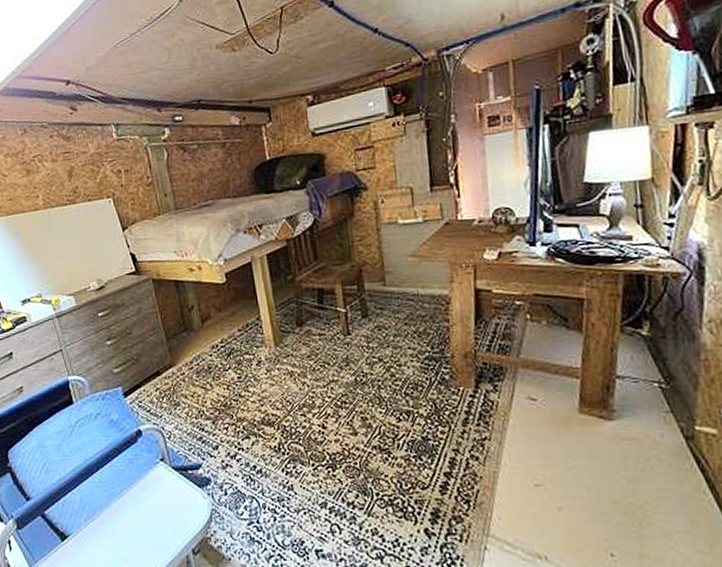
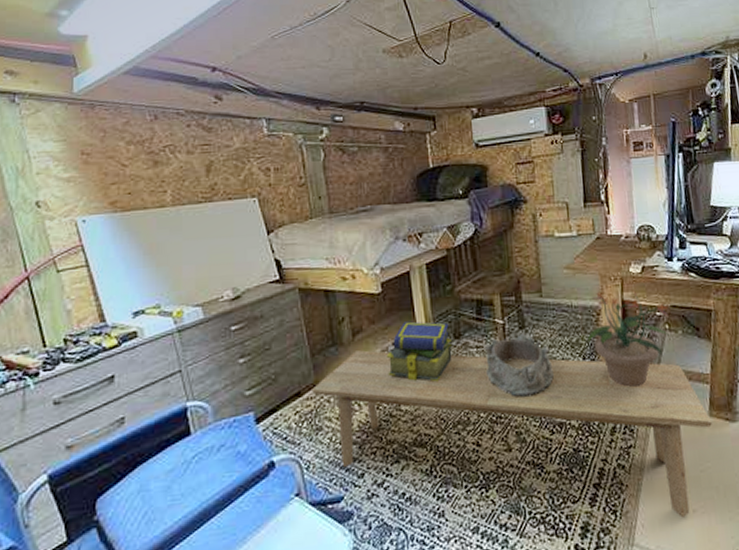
bench: none [169,335,582,514] -> present [312,350,712,518]
stack of books: none [234,309,296,367] -> present [387,321,452,383]
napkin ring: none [326,321,400,384] -> present [483,333,554,398]
potted plant: none [435,279,532,378] -> present [587,291,670,387]

